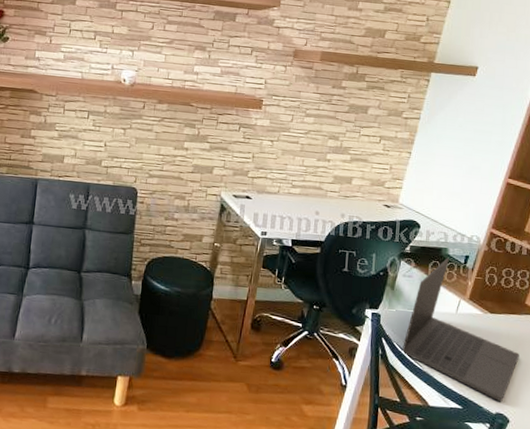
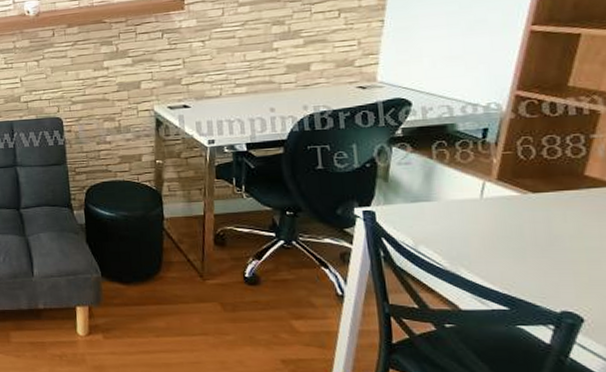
laptop: present [402,257,519,402] -> none [411,134,586,298]

